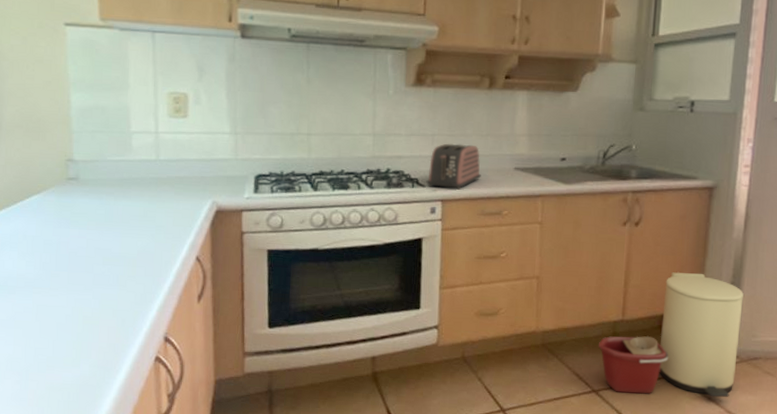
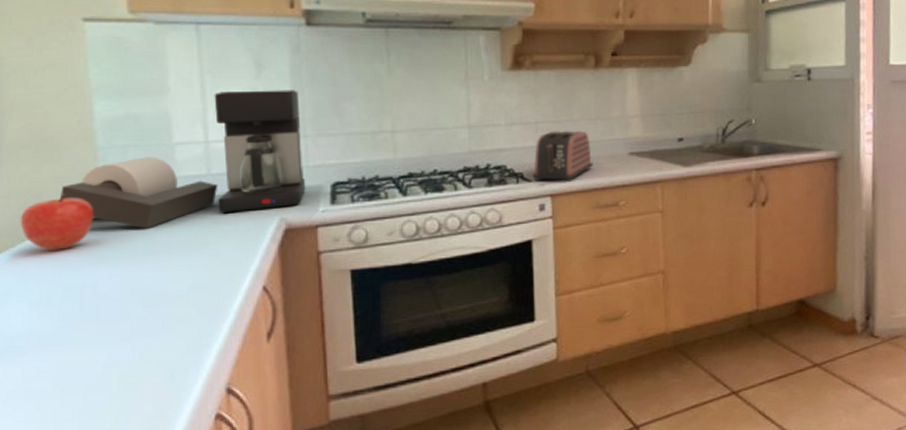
fruit: none [13,166,69,212] -> present [19,193,94,250]
paper towel holder: none [44,141,165,201] -> present [60,157,218,229]
coffee maker: none [164,91,235,193] -> present [214,90,306,213]
bucket: present [599,336,669,394] -> none [734,325,809,391]
pedal bin: present [659,271,744,398] -> none [798,250,879,384]

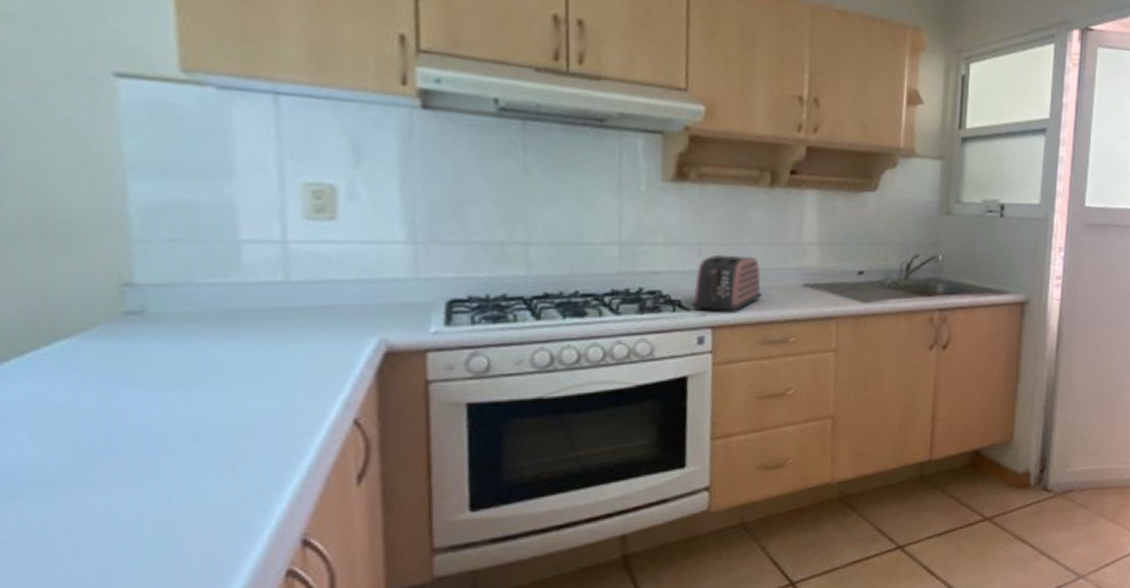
fruit: present [19,193,94,250] -> none [17,294,126,366]
paper towel holder: present [60,157,218,229] -> none [78,255,299,345]
coffee maker: present [214,90,306,213] -> none [296,181,414,329]

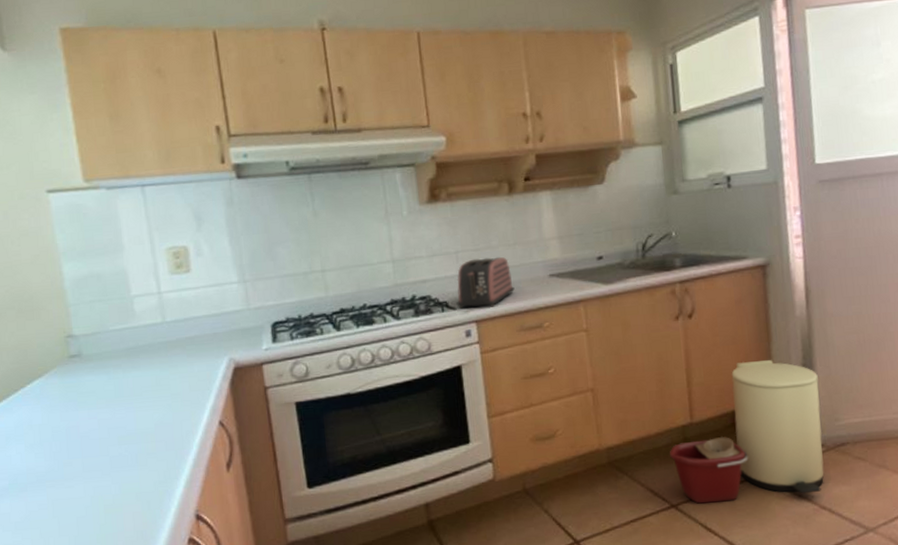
bucket: none [904,477,981,546] -> present [670,437,748,504]
pedal bin: none [970,400,1057,539] -> present [731,359,824,494]

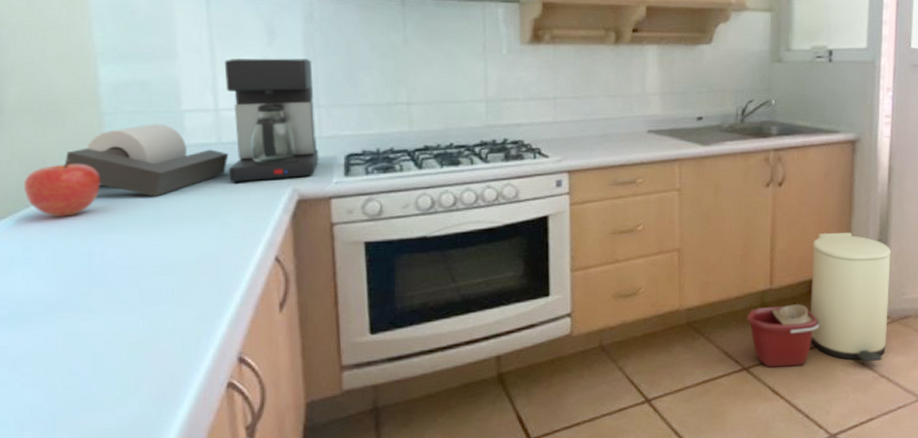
fruit: none [11,346,72,398] -> present [23,158,101,217]
paper towel holder: none [42,309,173,375] -> present [65,124,229,197]
coffee maker: none [162,239,249,356] -> present [224,58,319,182]
toaster: present [456,256,515,309] -> none [550,107,611,158]

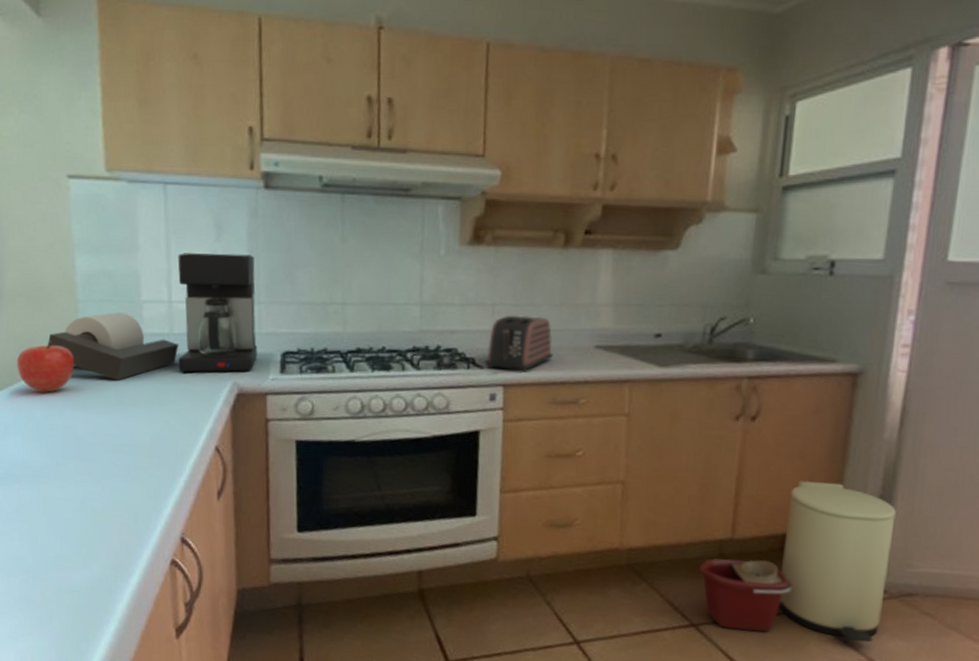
toaster: none [550,107,611,158] -> present [485,315,553,372]

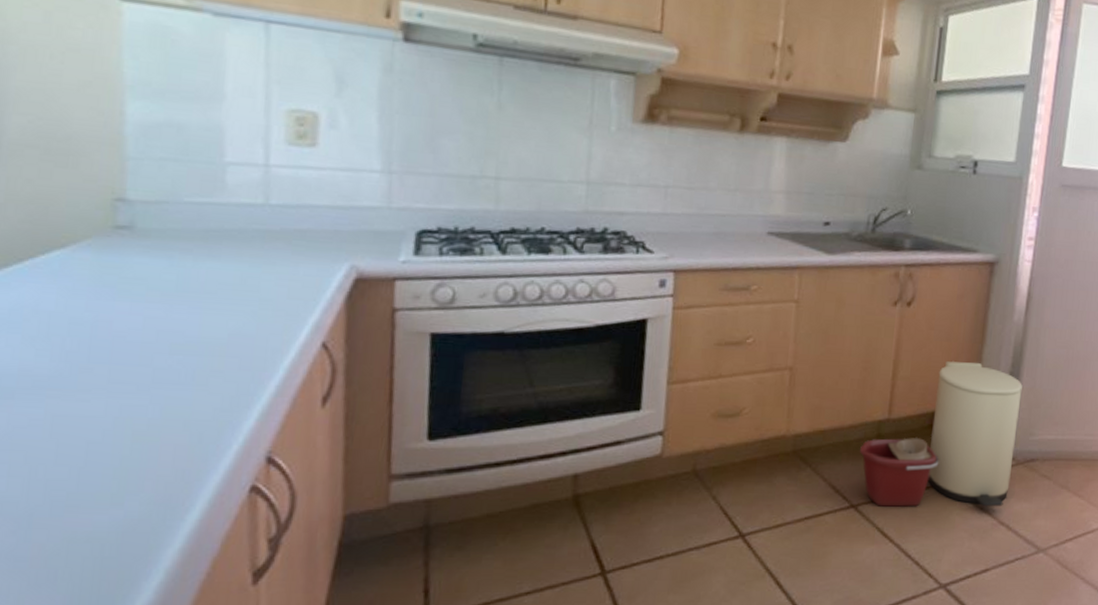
fruit: present [16,340,75,393] -> none [17,207,117,276]
paper towel holder: present [48,312,179,381] -> none [74,175,278,262]
coffee maker: present [178,253,258,372] -> none [274,107,387,253]
toaster: present [485,315,553,372] -> none [655,198,726,258]

